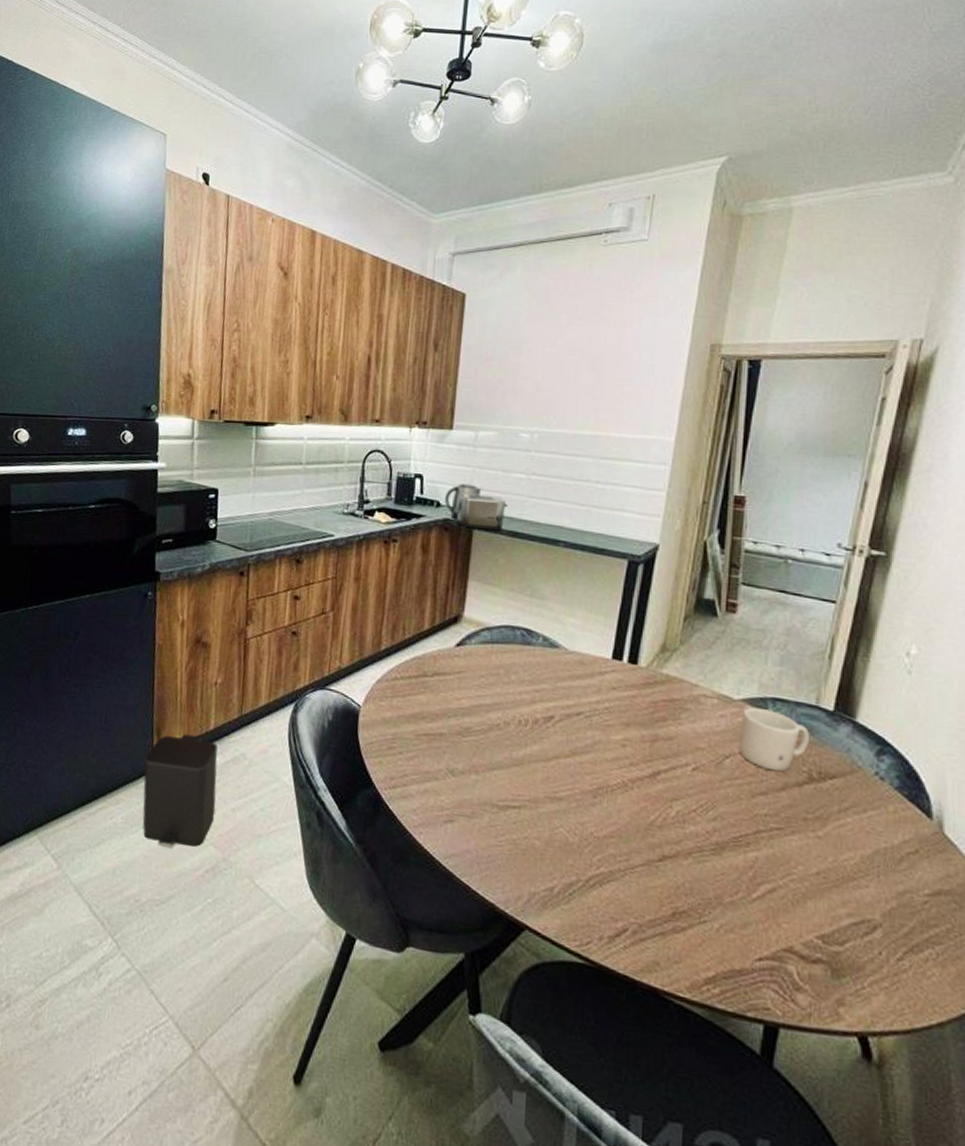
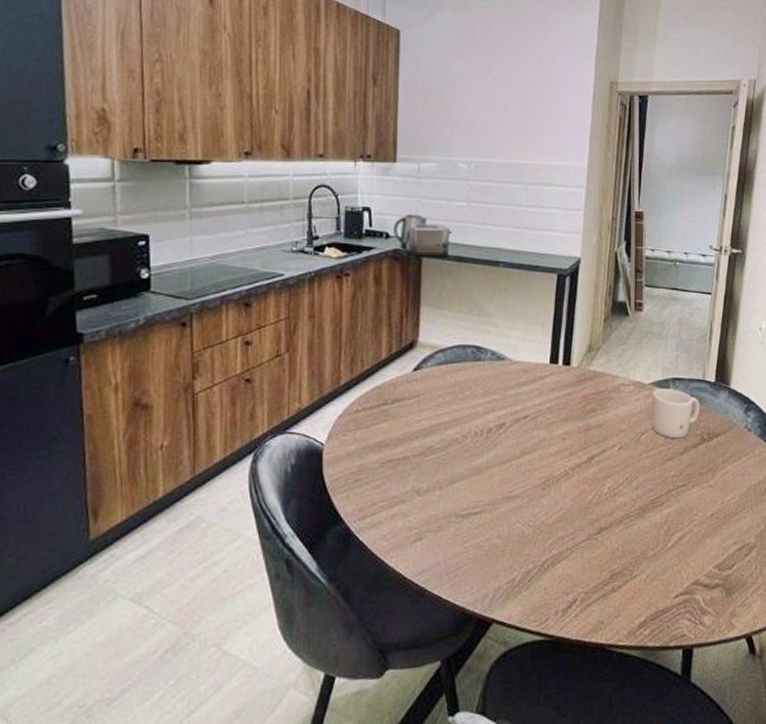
pedal bin: present [142,734,218,848] -> none [79,507,172,638]

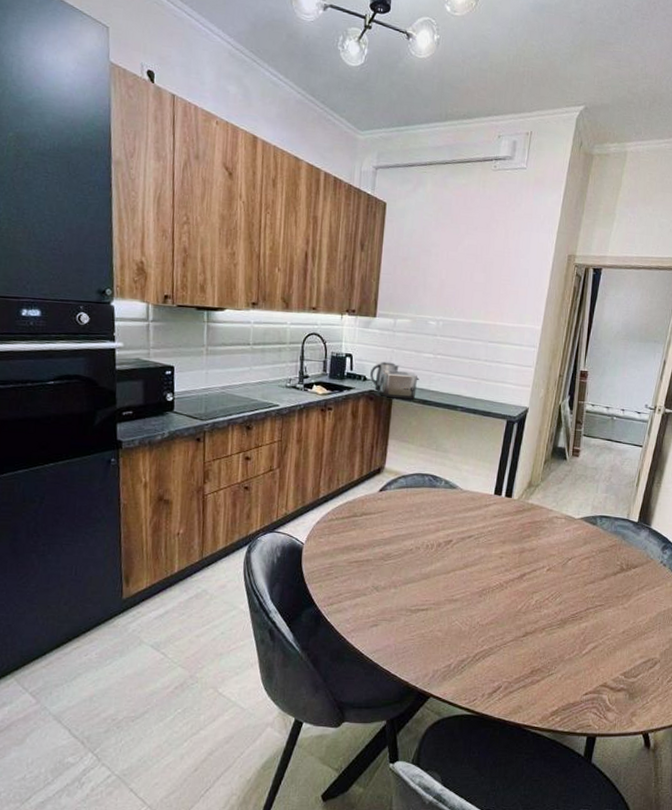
mug: present [651,387,700,439] -> none [578,523,622,567]

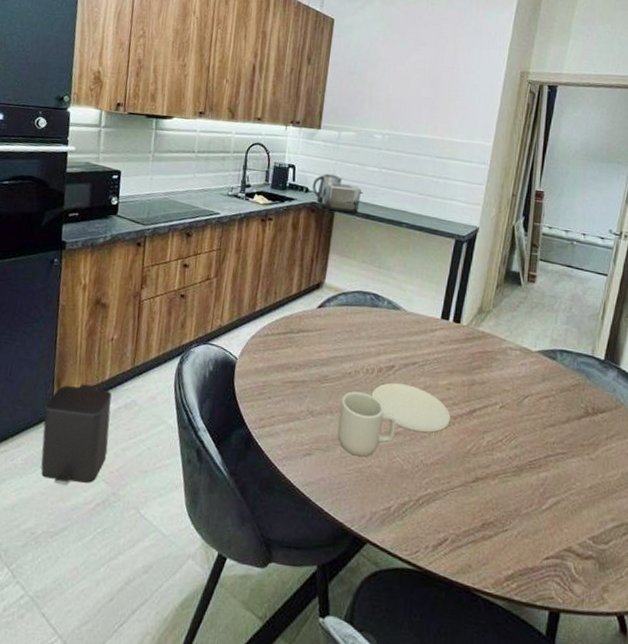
pedal bin: none [114,578,182,673] -> present [41,384,112,485]
mug: none [401,565,455,623] -> present [337,391,397,457]
plate: none [431,556,503,598] -> present [371,383,451,433]

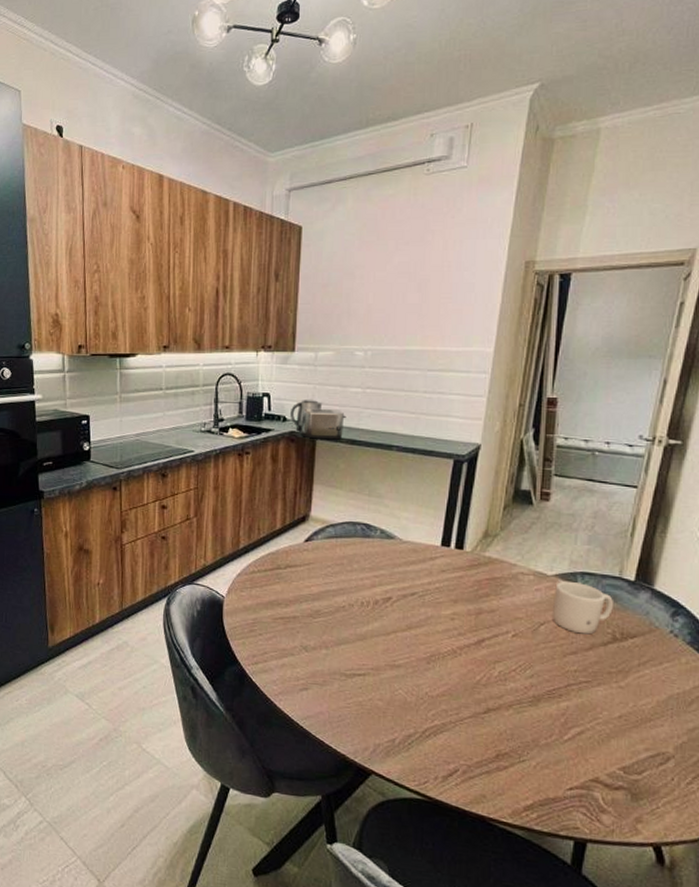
pedal bin: present [41,384,112,485] -> none [41,628,105,722]
mug: present [337,391,397,457] -> none [334,624,397,690]
plate: present [371,383,451,433] -> none [368,615,456,665]
mug: none [535,357,586,409] -> present [553,580,613,635]

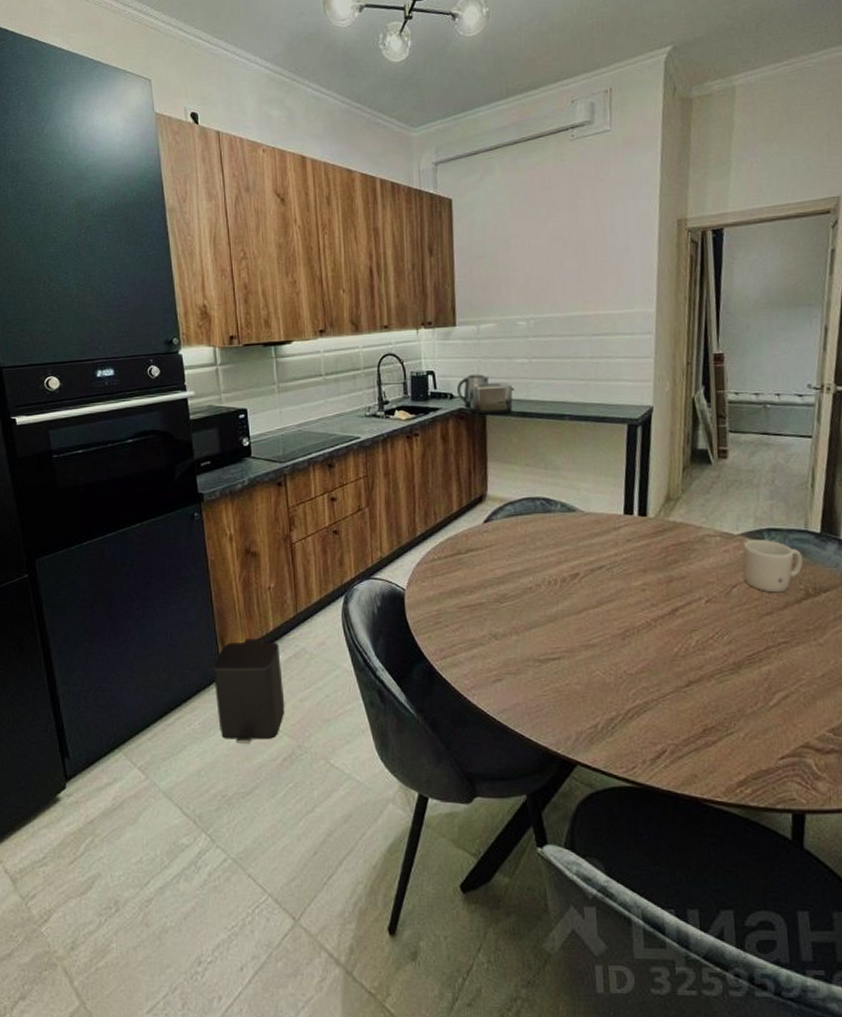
pedal bin: none [41,628,105,722] -> present [213,638,285,743]

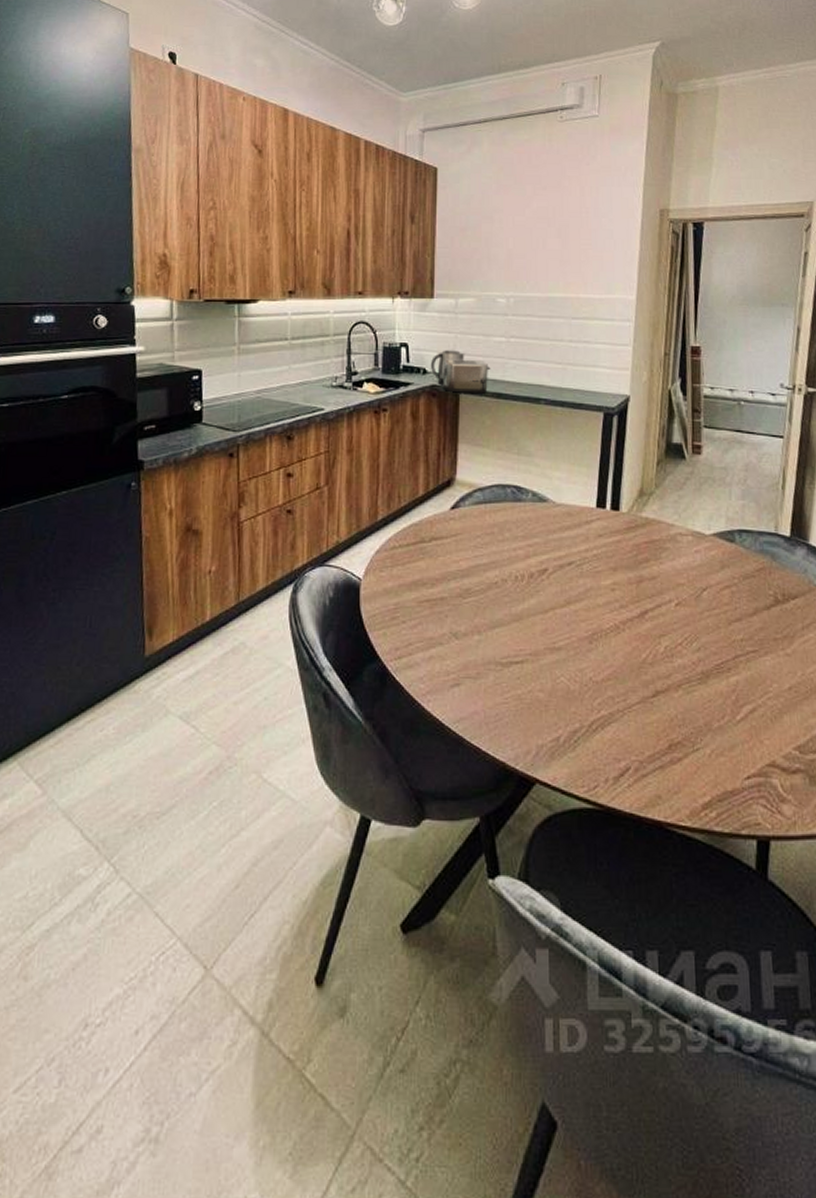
pedal bin: present [213,638,285,743] -> none [135,629,217,753]
mug: present [742,538,803,593] -> none [713,540,772,598]

